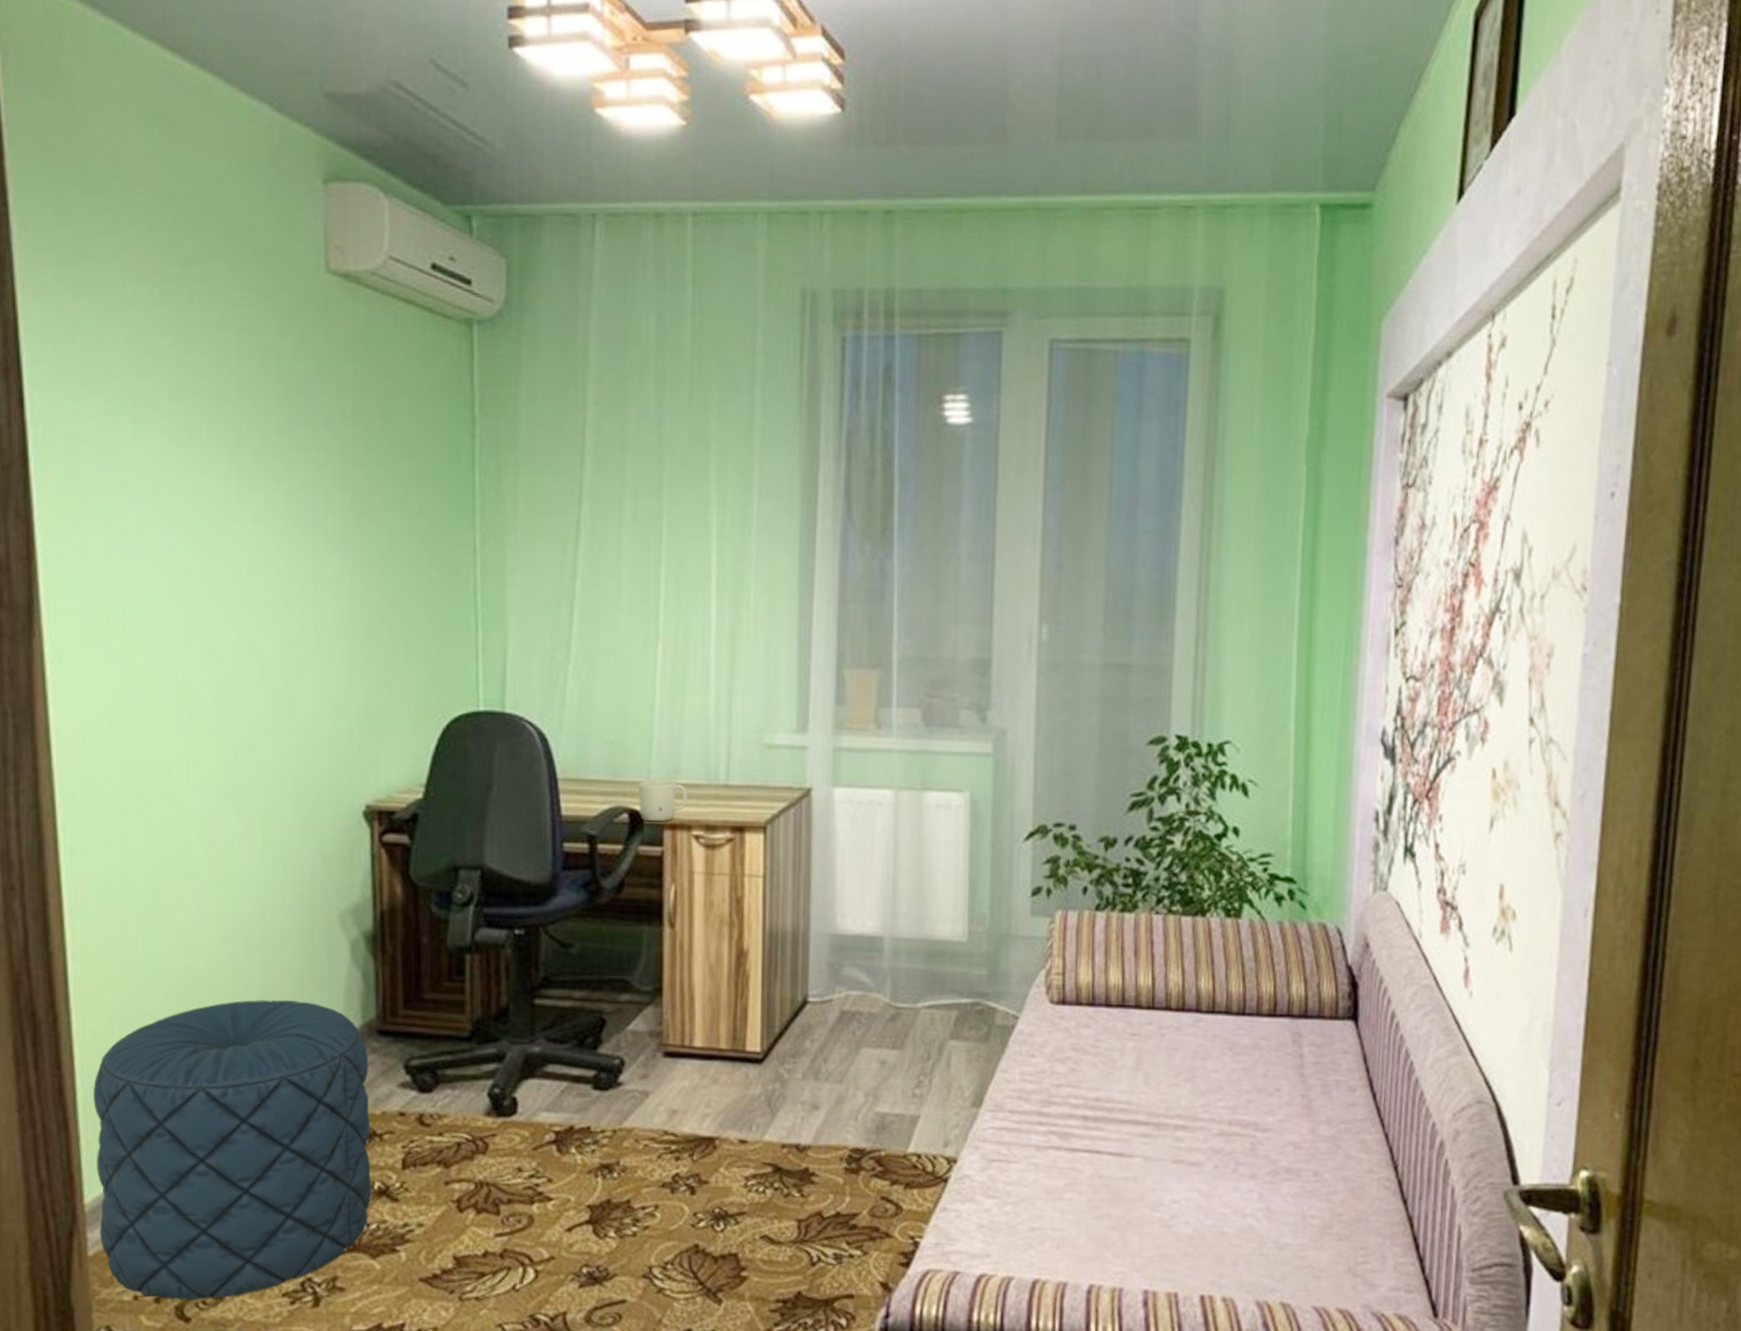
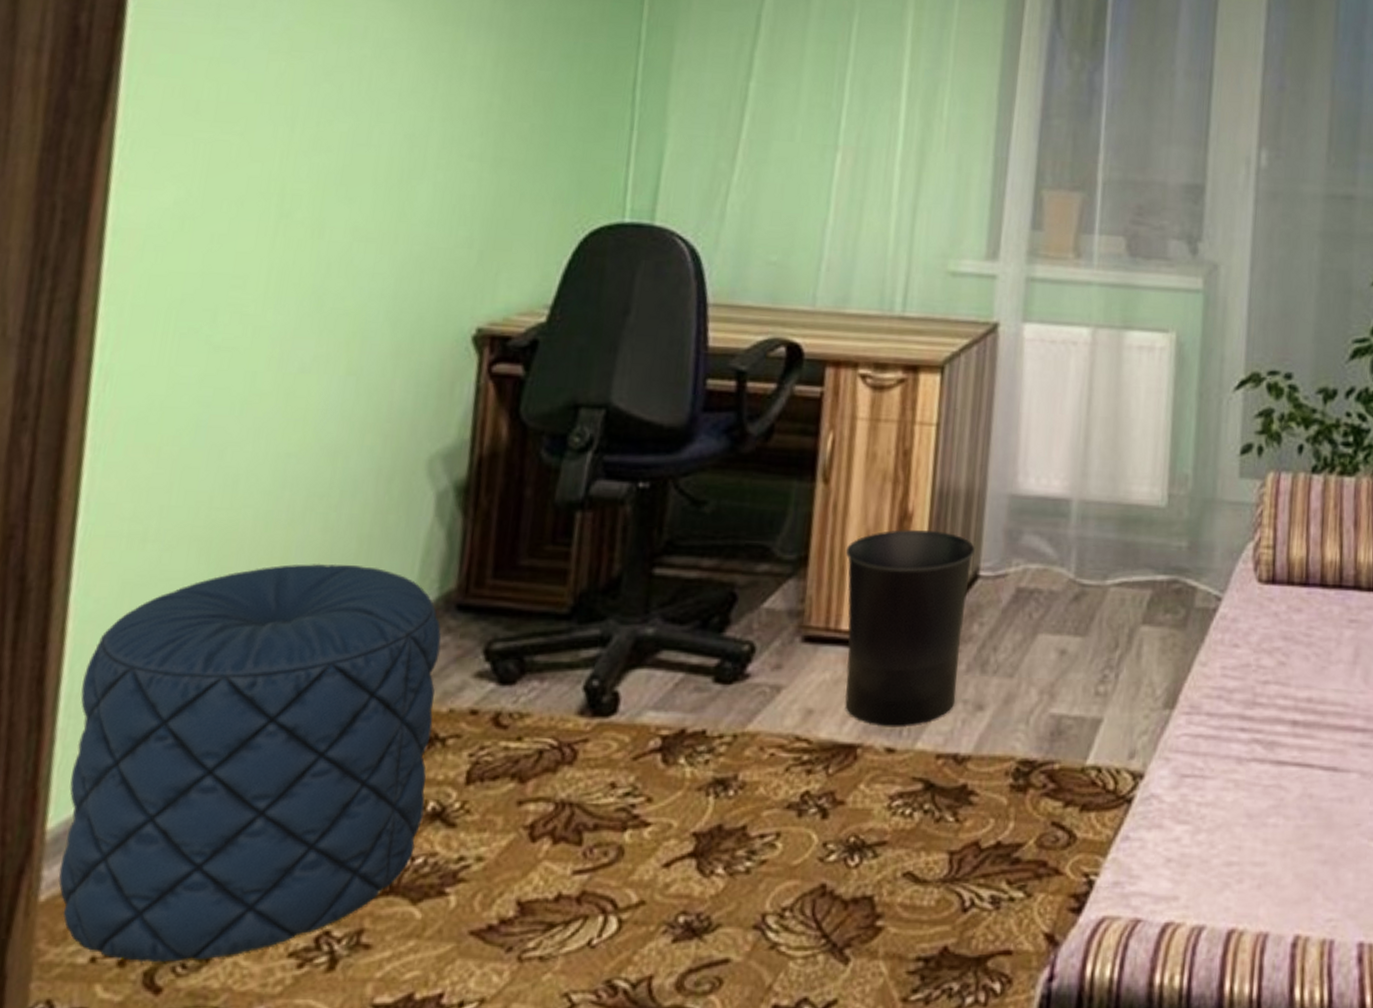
mug: present [638,780,687,822] -> none [799,308,857,357]
waste bin: none [693,964,804,1123] -> present [844,528,976,726]

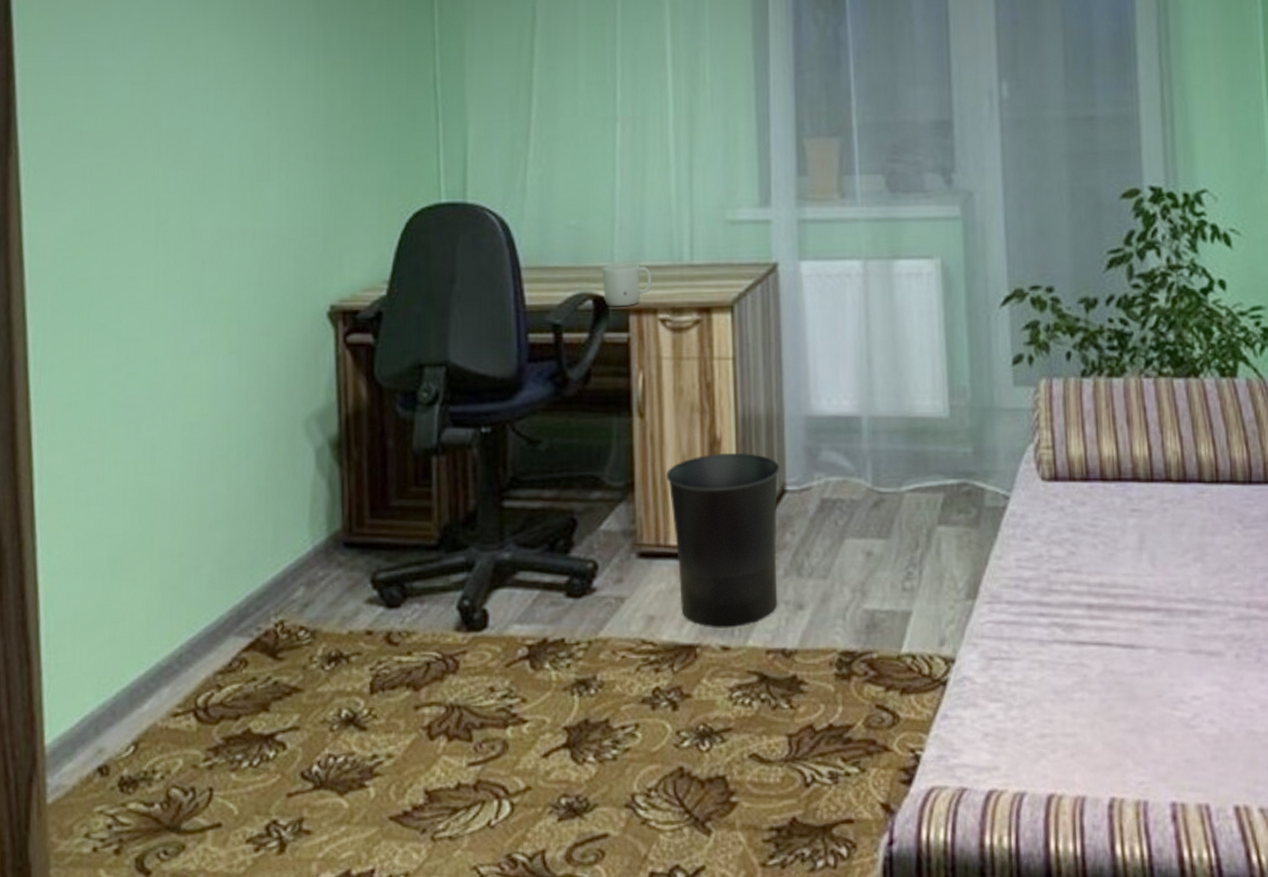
pouf: present [58,563,442,962] -> none [56,514,339,850]
mug: none [799,308,857,357] -> present [602,263,652,307]

